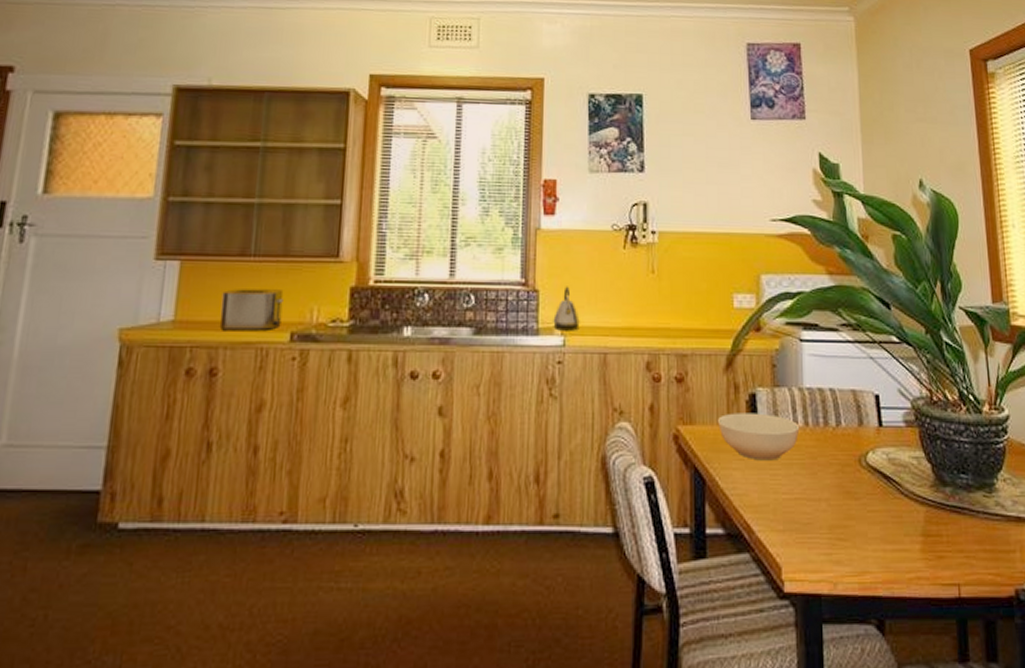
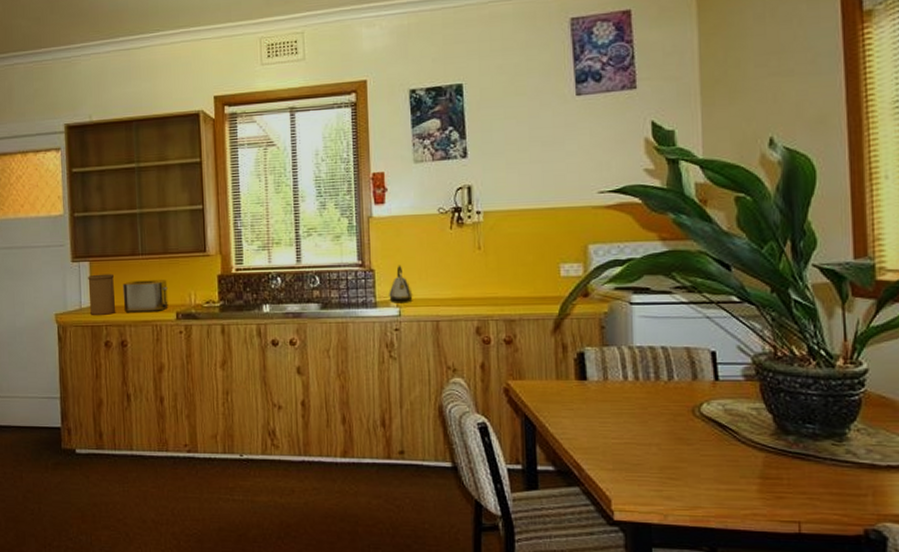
canister: none [171,278,212,334] -> present [88,274,116,316]
bowl: present [717,413,800,461] -> none [545,369,630,410]

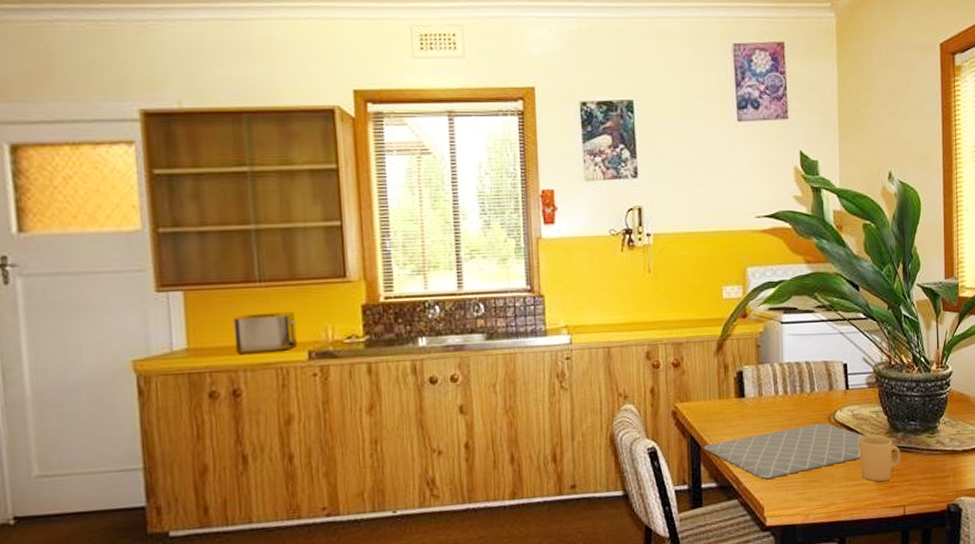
canister: present [88,274,116,316] -> none [181,306,225,361]
kettle: present [389,265,413,303] -> none [559,289,584,331]
placemat: none [540,415,782,469] -> present [704,422,893,479]
mug: none [732,434,794,491] -> present [858,435,901,482]

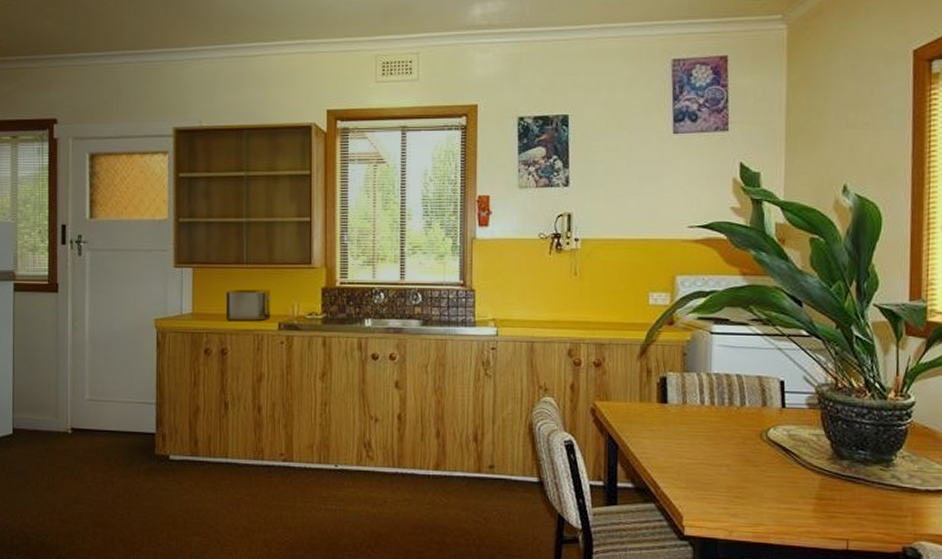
placemat: present [704,422,893,479] -> none [622,438,836,488]
mug: present [858,435,901,482] -> none [793,458,846,510]

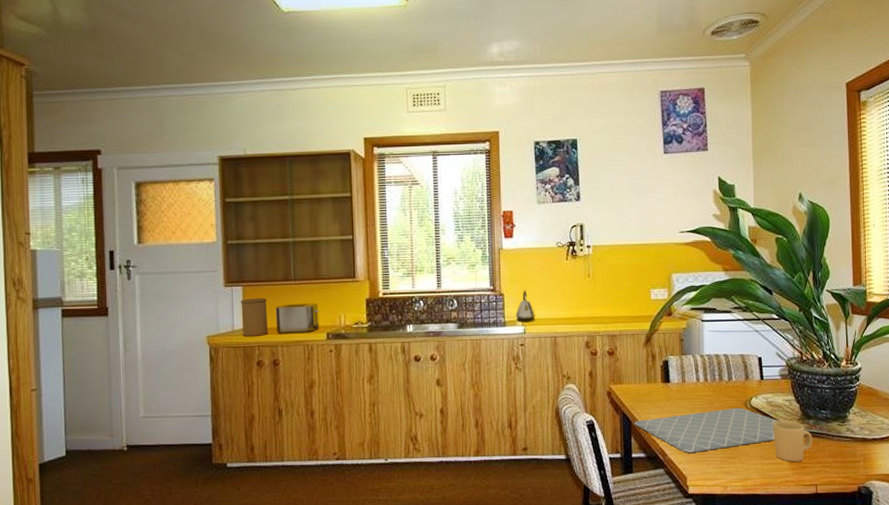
canister: none [190,281,218,323] -> present [241,298,269,338]
kettle: none [487,286,510,323] -> present [516,290,535,323]
placemat: none [622,438,836,488] -> present [634,407,805,453]
mug: none [793,458,846,510] -> present [772,420,813,462]

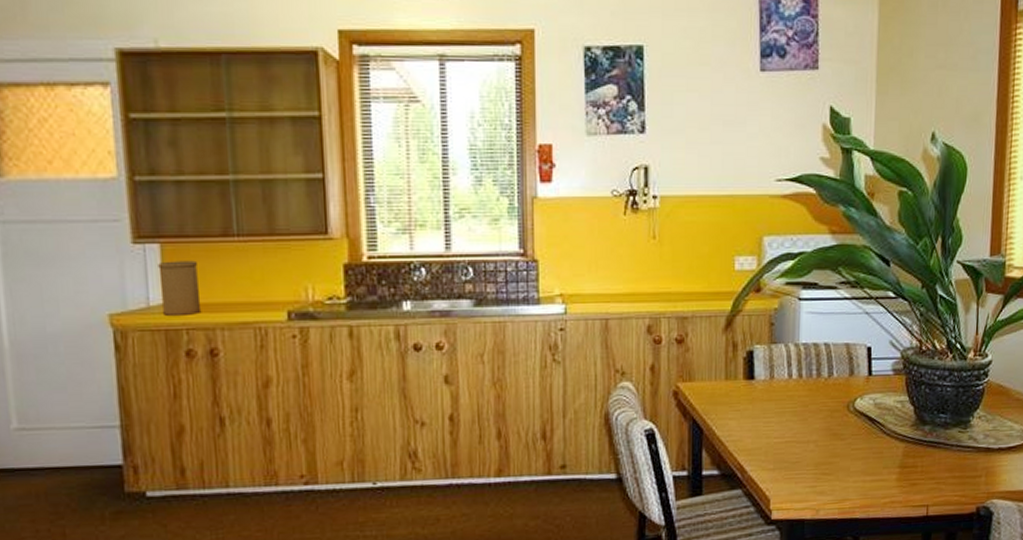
toaster: present [275,303,319,334] -> none [210,269,276,313]
kettle: present [516,290,535,323] -> none [554,255,581,299]
placemat: present [634,407,805,453] -> none [707,411,918,469]
mug: present [772,420,813,462] -> none [879,426,927,479]

